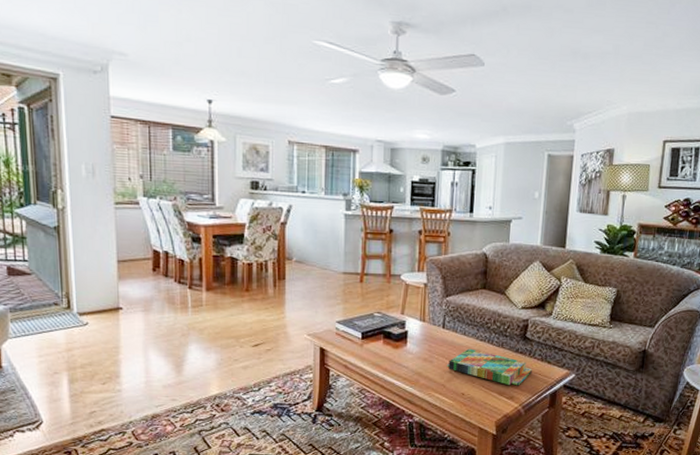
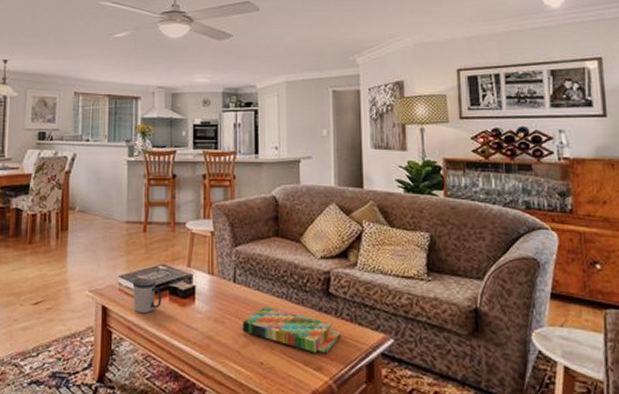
mug: none [349,324,376,354] -> present [132,278,162,314]

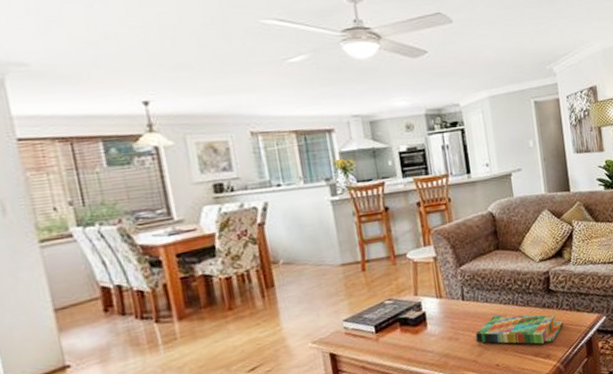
mug: present [132,278,162,314] -> none [359,315,393,351]

